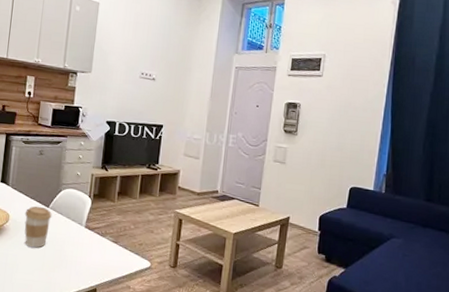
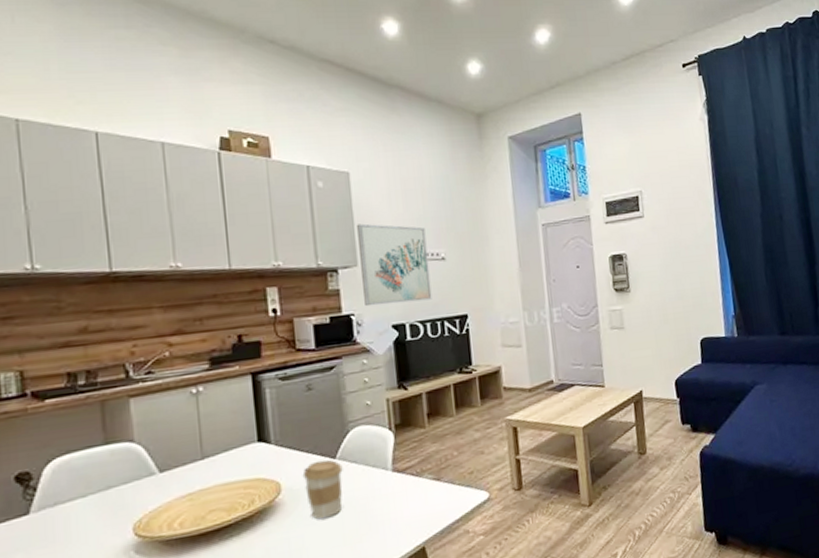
wall art: none [91,42,145,108] -> present [356,223,432,307]

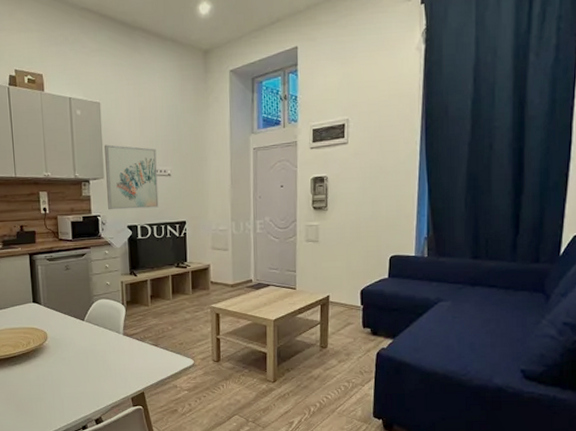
coffee cup: present [302,459,343,520] -> none [61,320,89,362]

